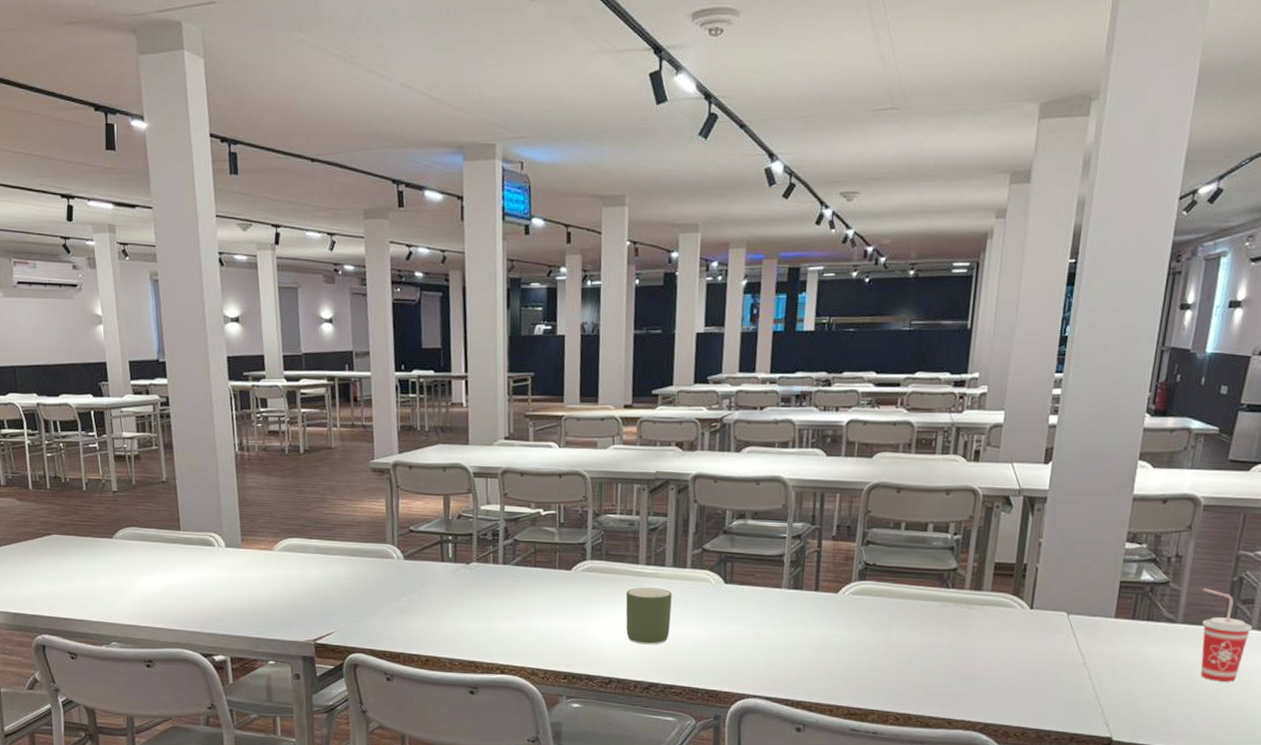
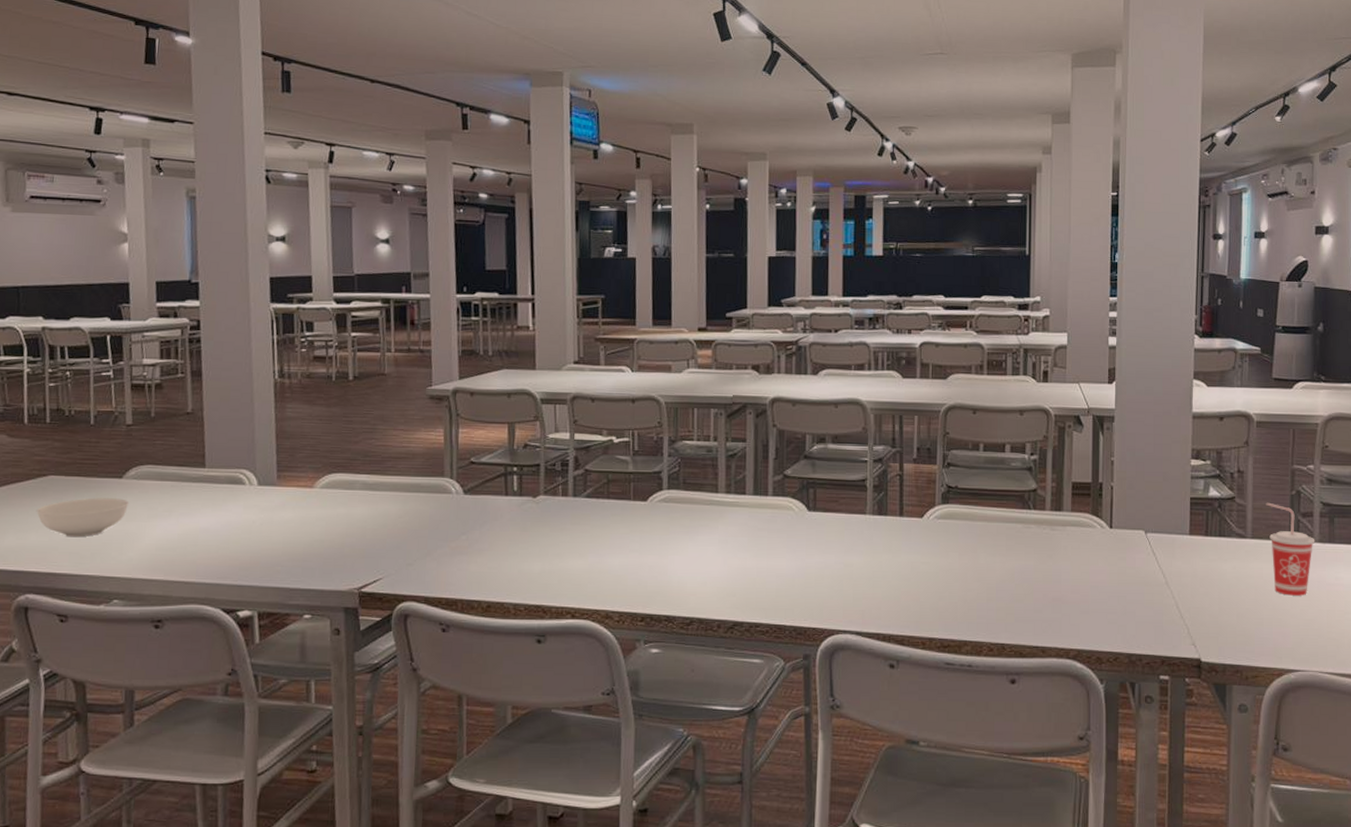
bowl: none [45,555,120,589] -> present [36,498,130,538]
mug: present [625,587,672,645] -> none [705,517,754,580]

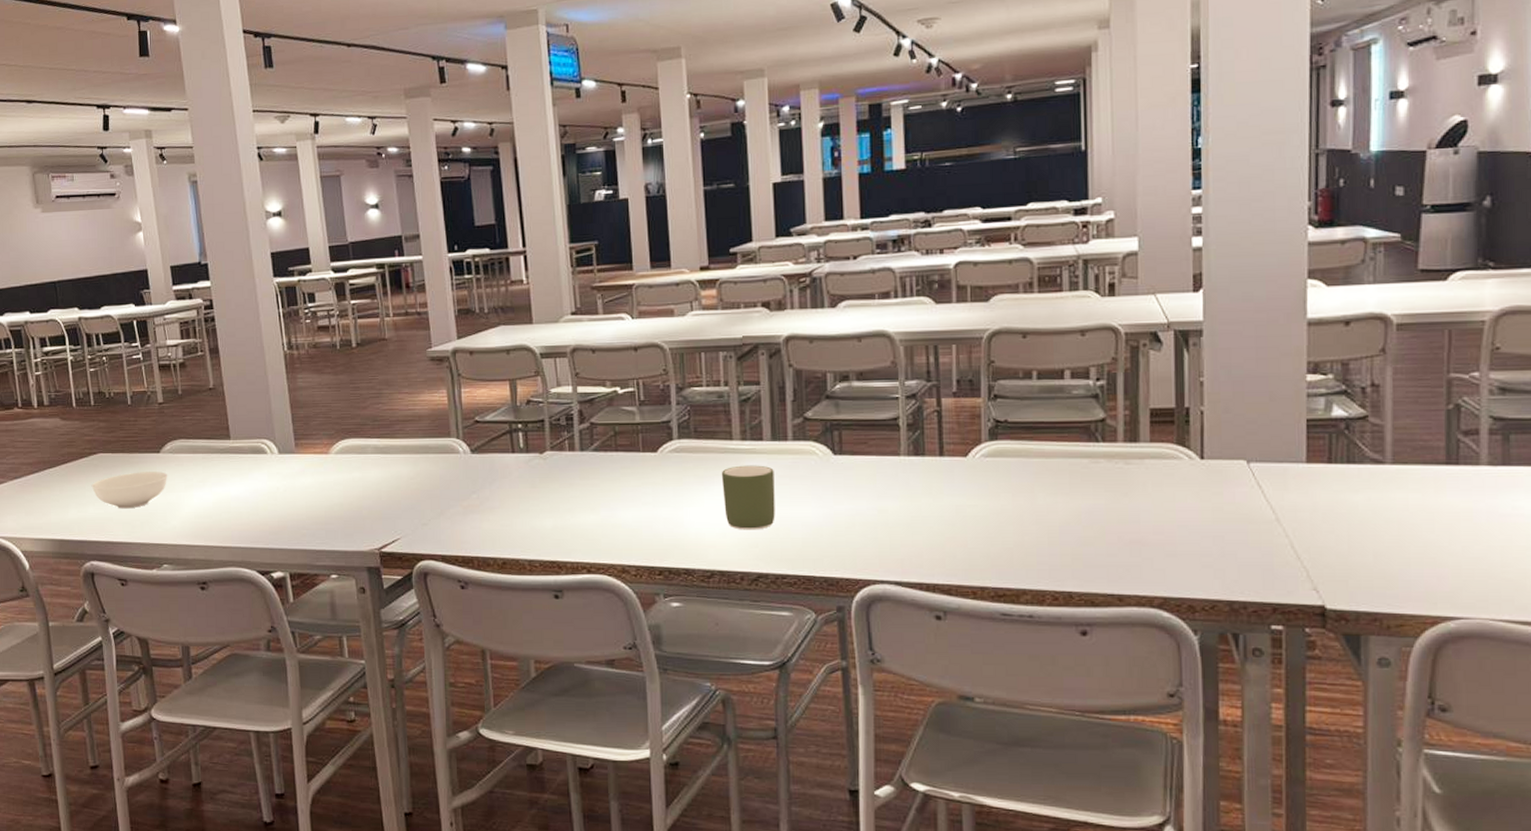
mug: none [705,517,754,580] -> present [721,465,775,530]
beverage cup: present [1266,502,1315,596] -> none [1411,420,1483,530]

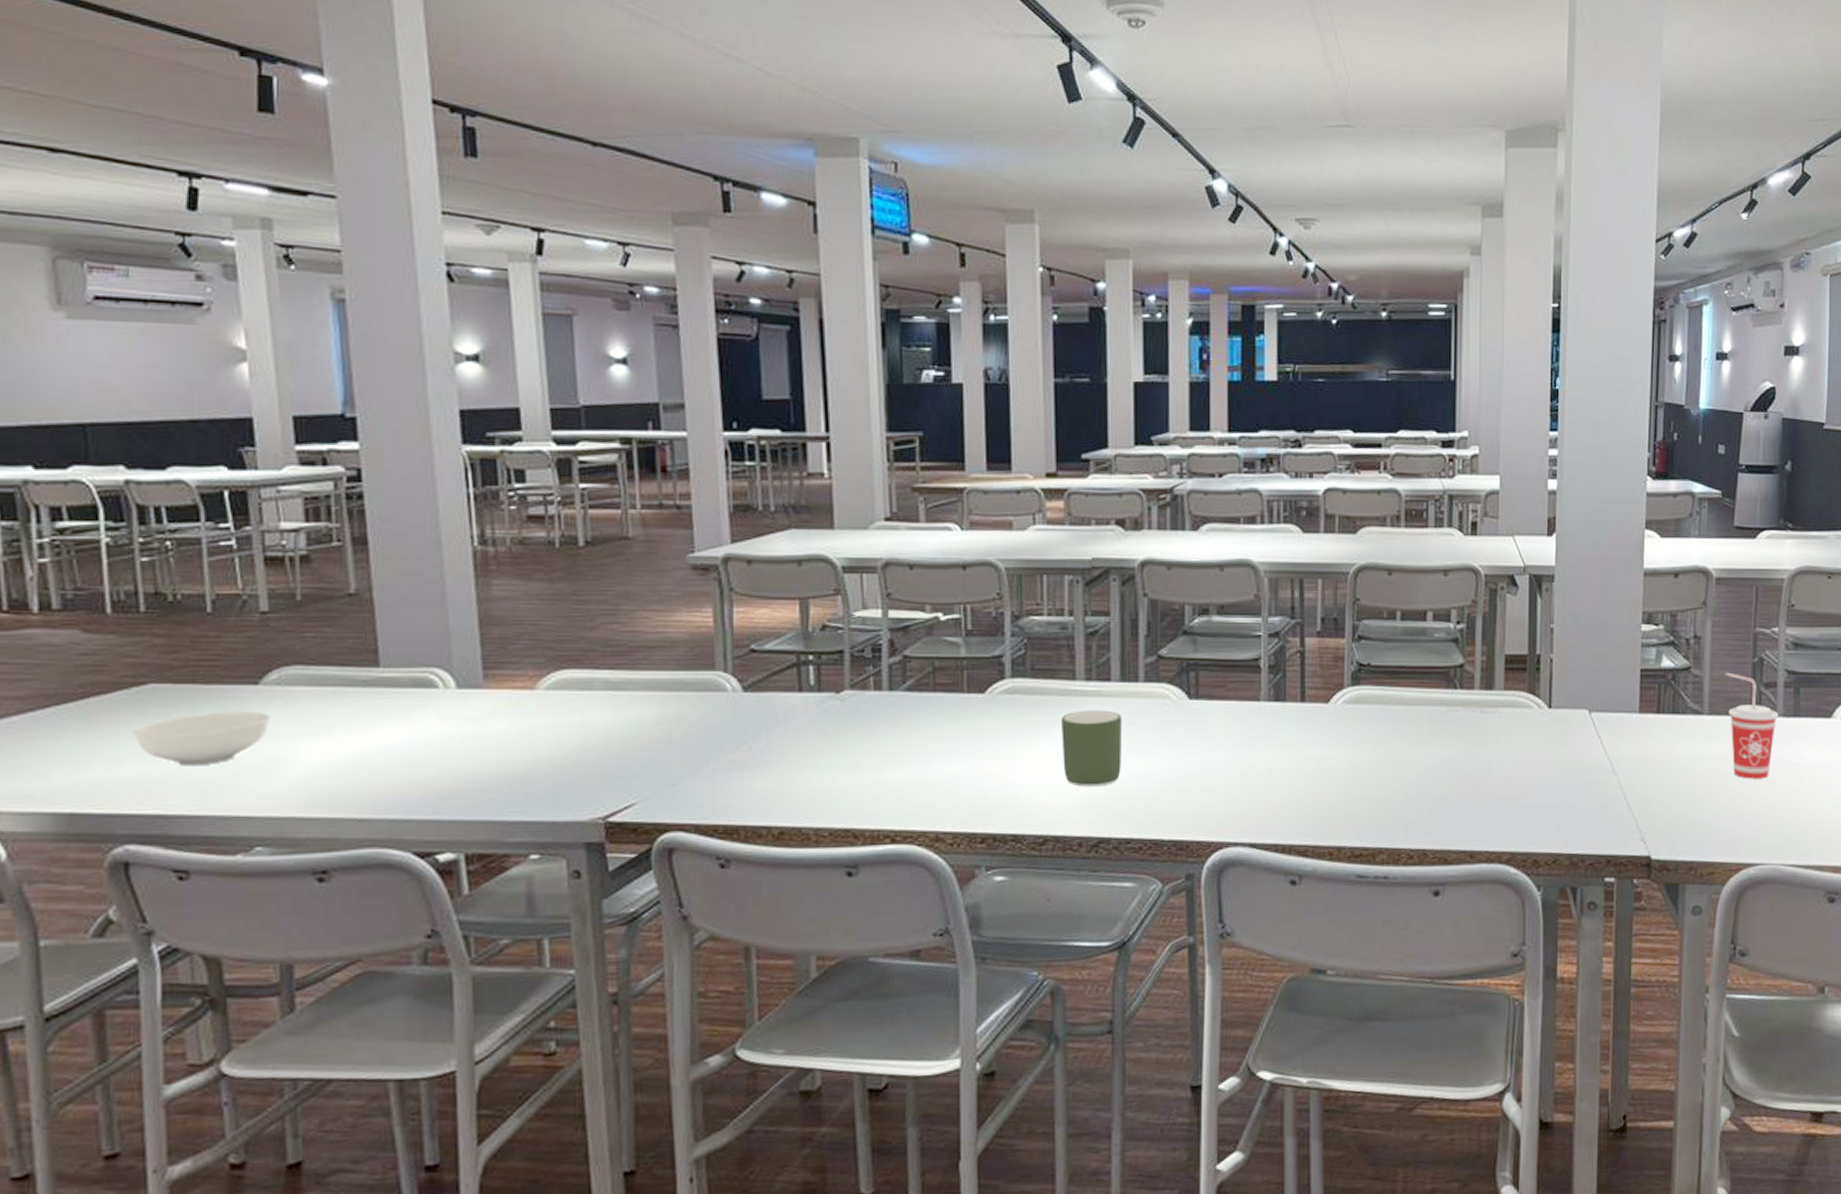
beverage cup: none [1411,420,1483,530] -> present [1725,672,1779,779]

